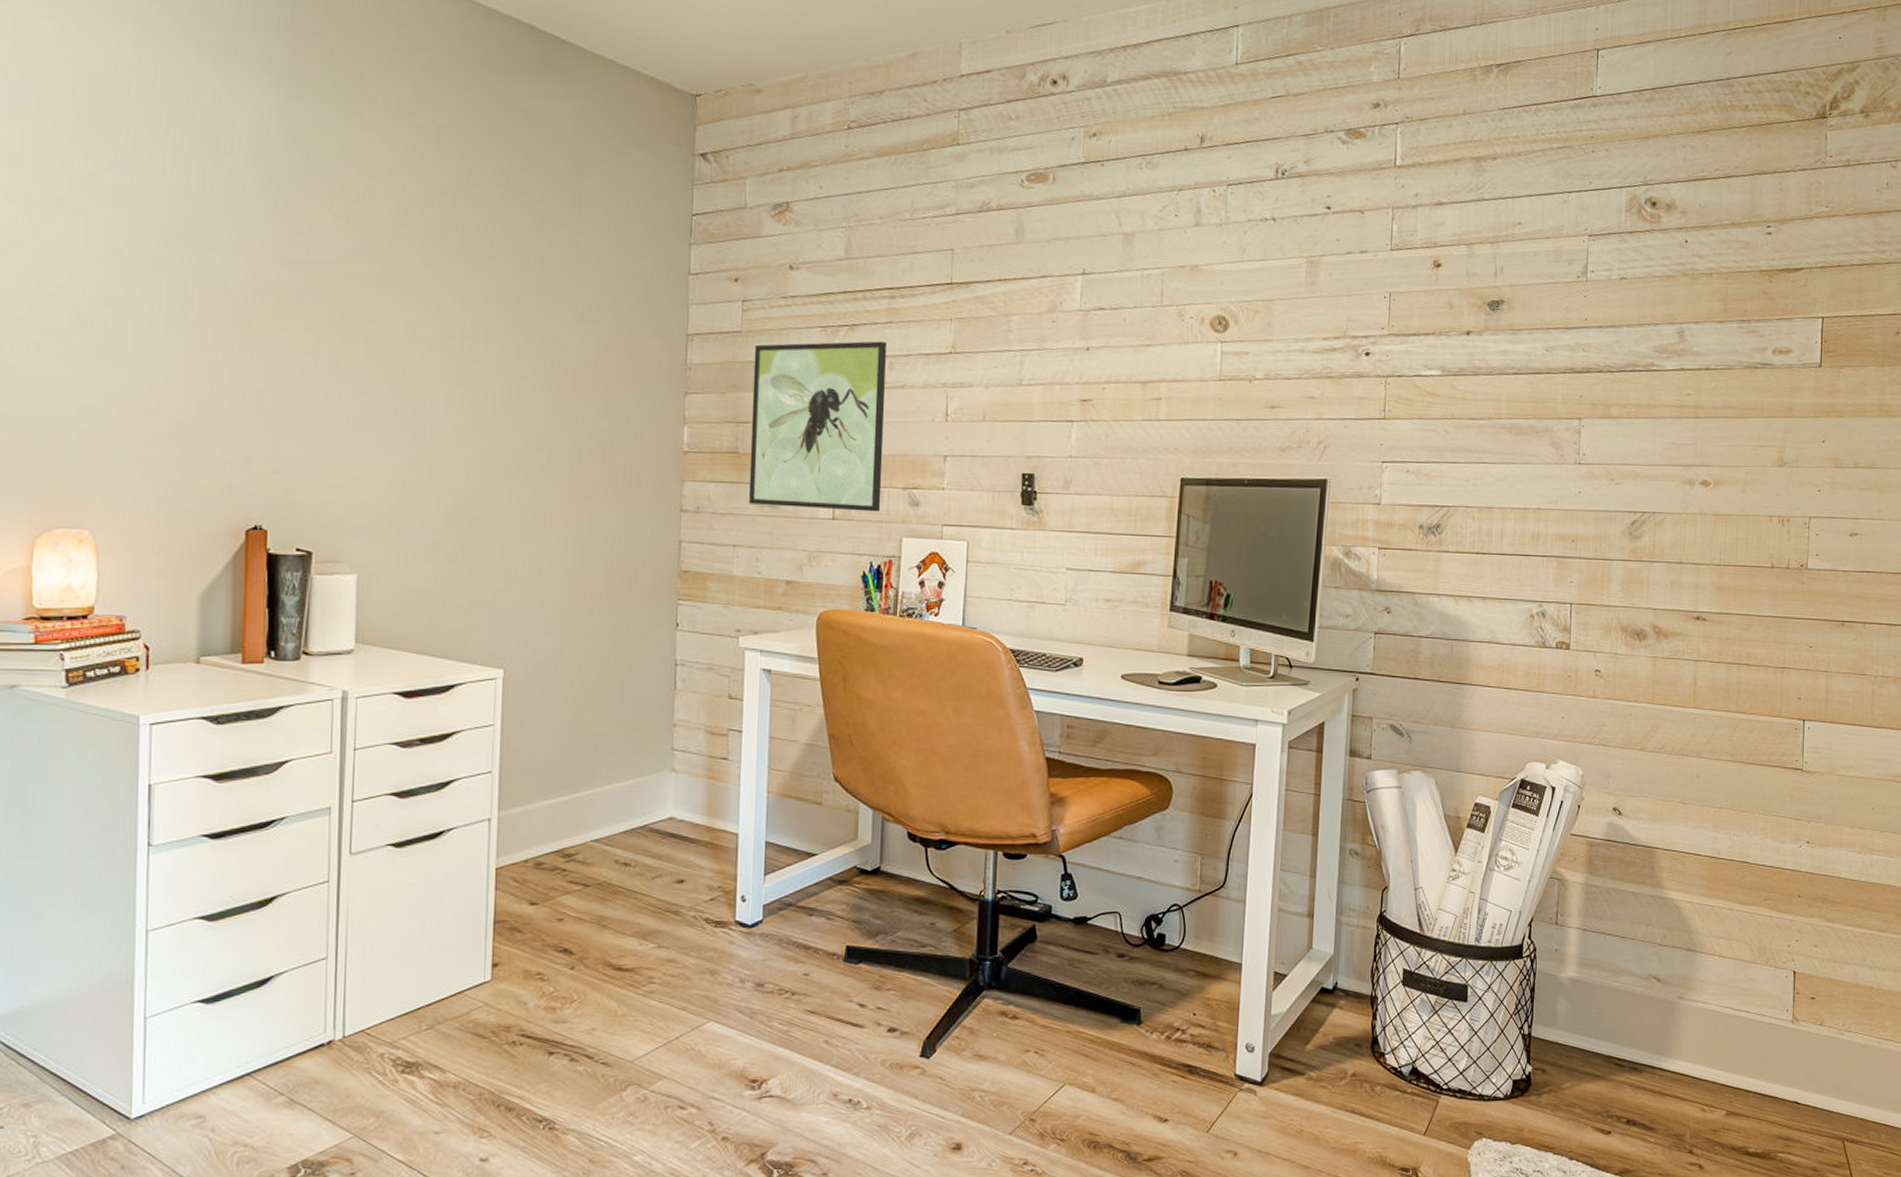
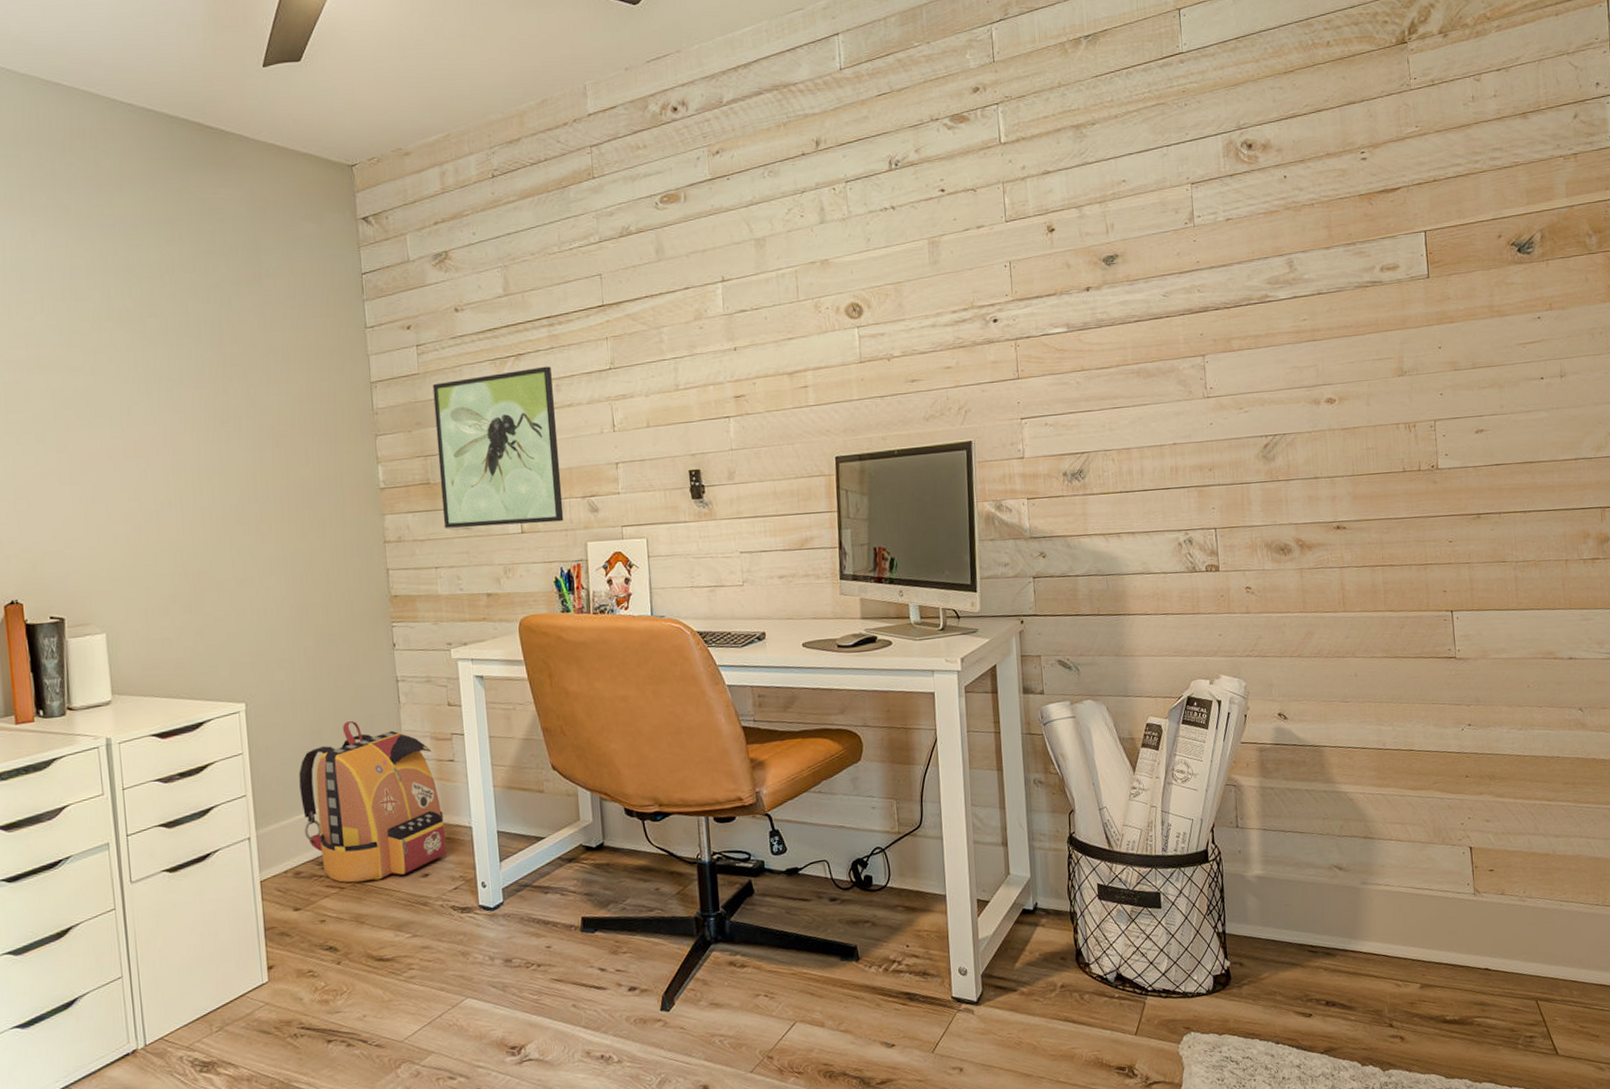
backpack: none [552,703,709,881] -> present [299,721,447,883]

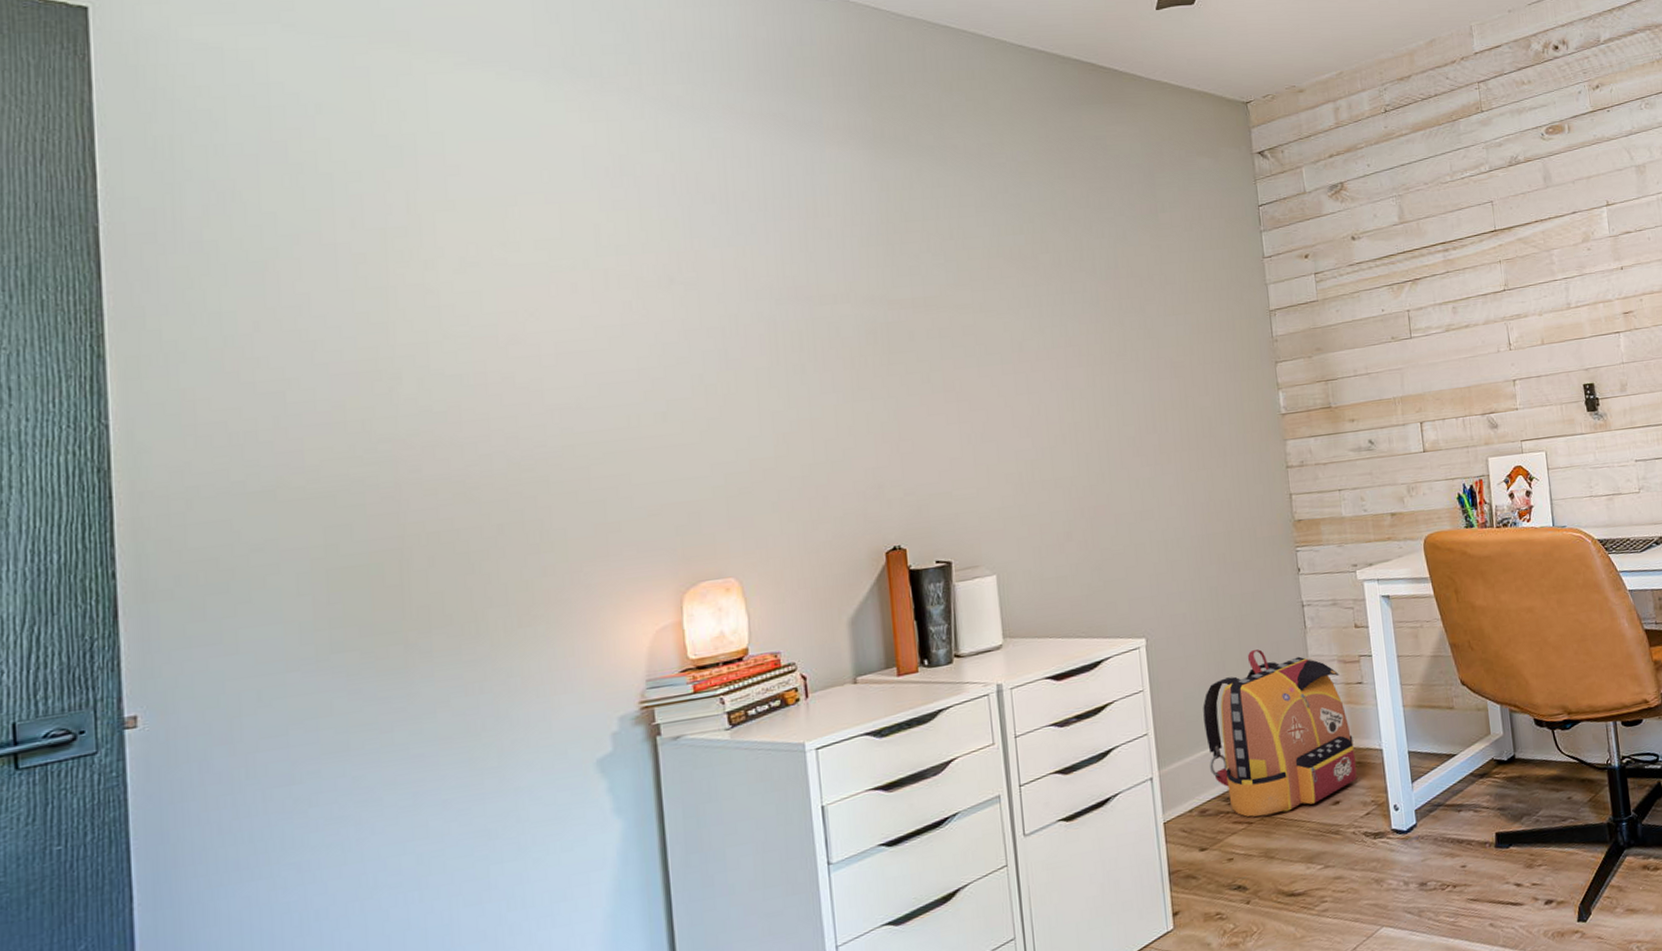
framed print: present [432,366,564,528] -> none [1331,289,1465,451]

